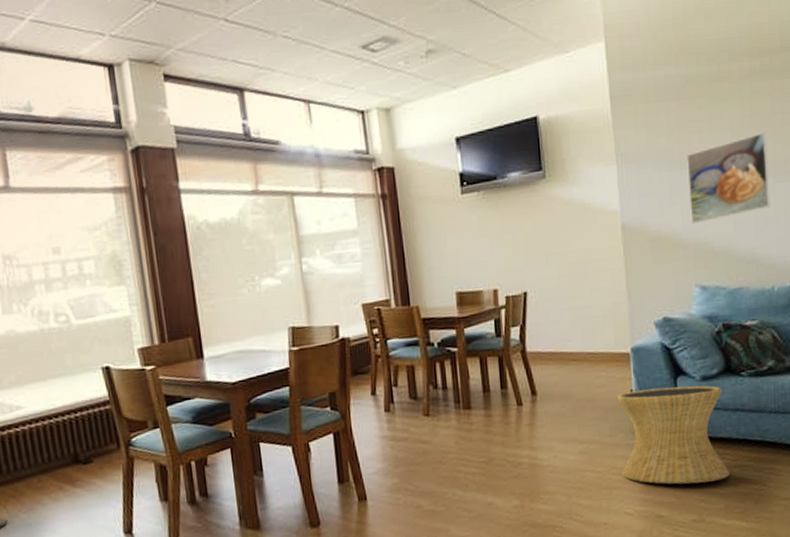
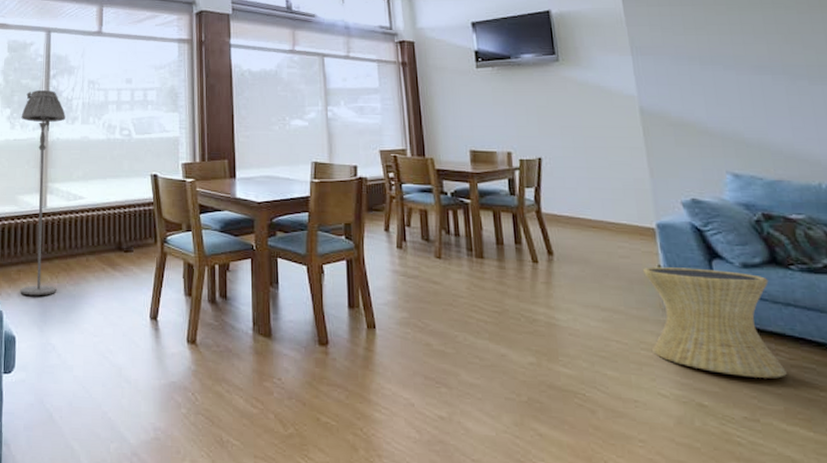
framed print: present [687,131,771,224] -> none [706,38,807,115]

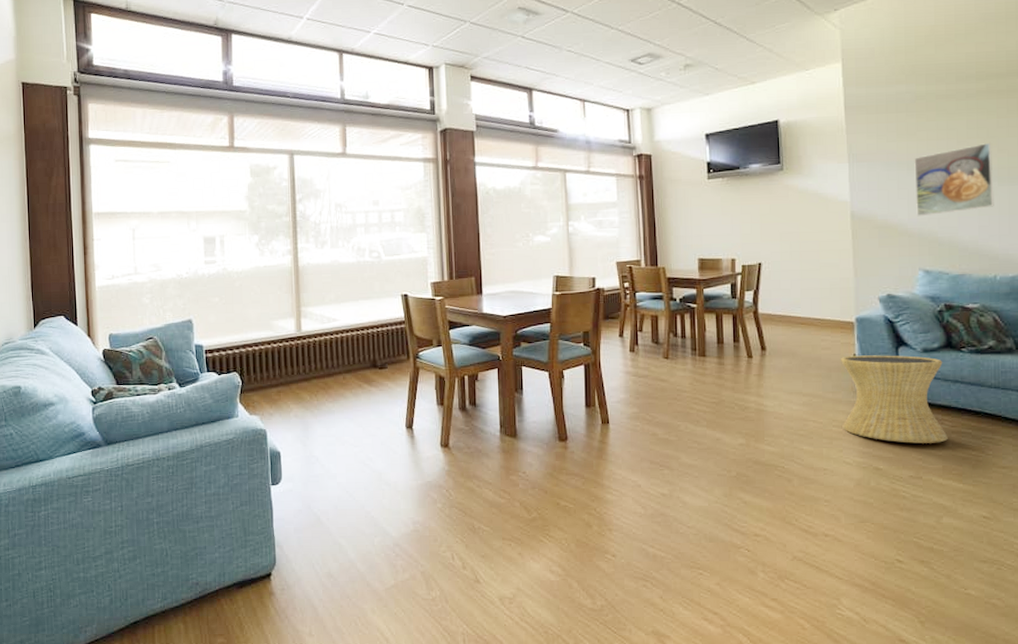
floor lamp: present [20,89,65,296] -> none [269,214,317,414]
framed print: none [706,38,807,115] -> present [914,142,994,217]

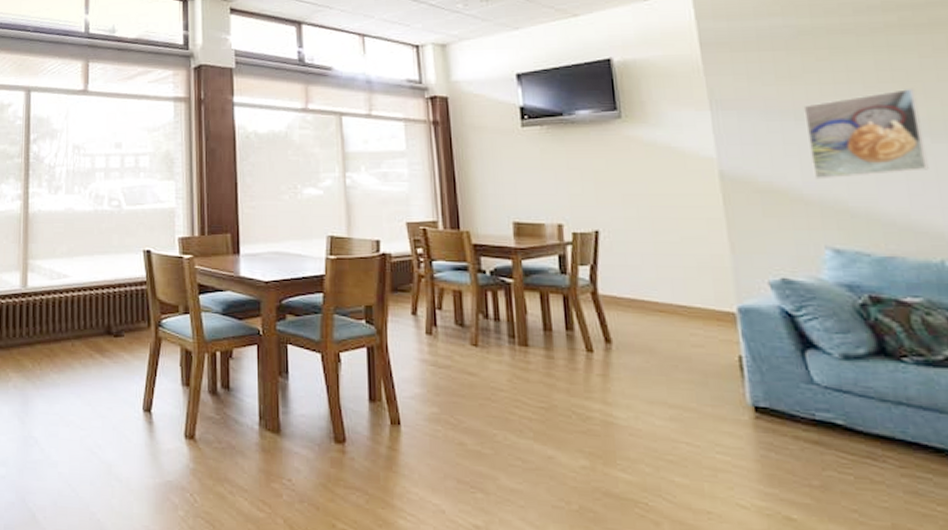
side table: present [841,355,948,443] -> none [721,357,896,490]

